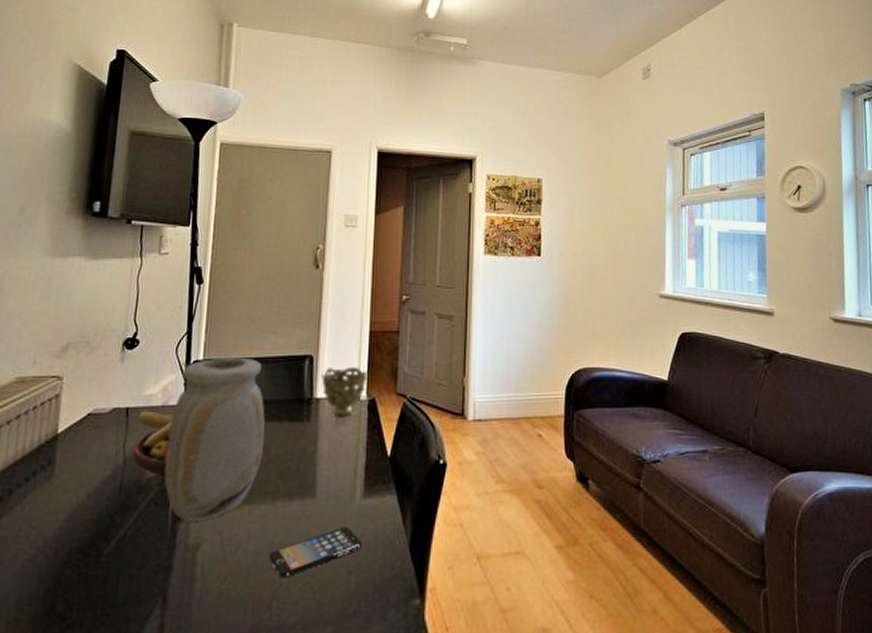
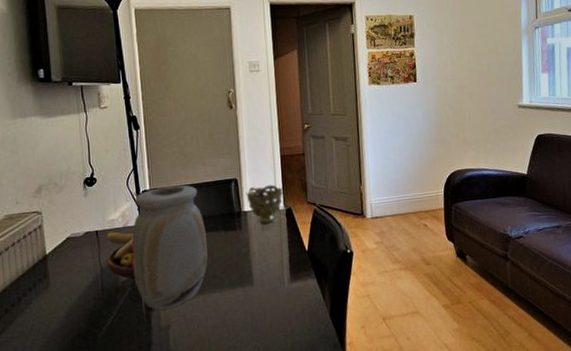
smartphone: present [268,526,363,578] -> none [223,304,294,344]

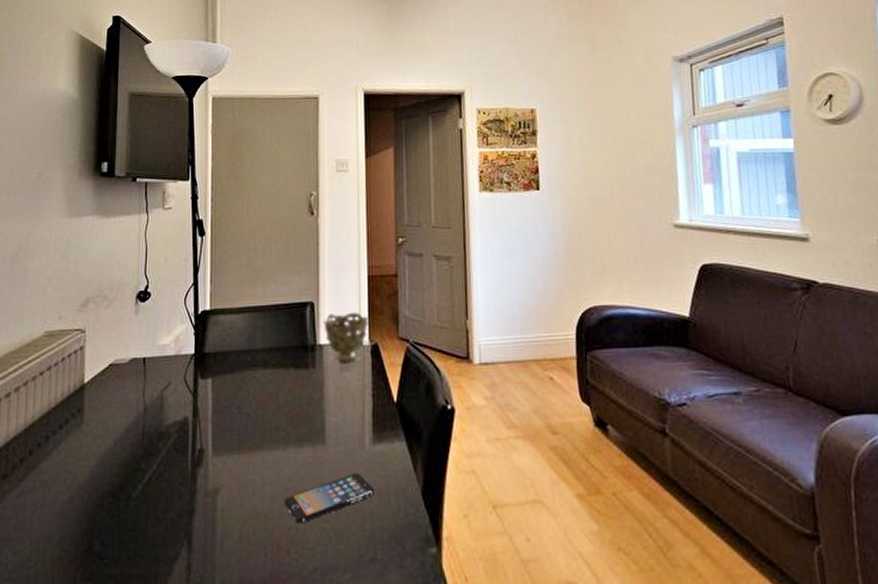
fruit bowl: present [106,231,135,279] -> none [152,360,186,423]
vase: present [132,185,208,309] -> none [182,306,272,466]
smartphone: none [223,304,294,344] -> present [284,473,375,524]

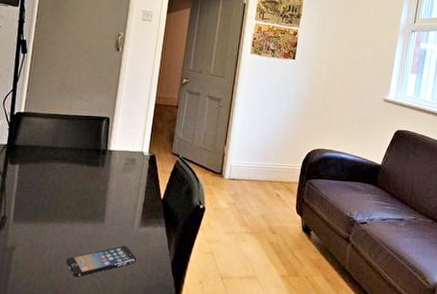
decorative bowl: present [323,312,369,363] -> none [114,128,151,166]

